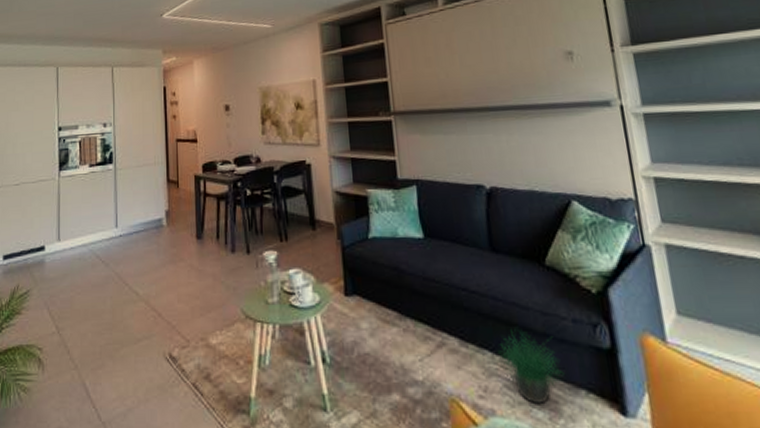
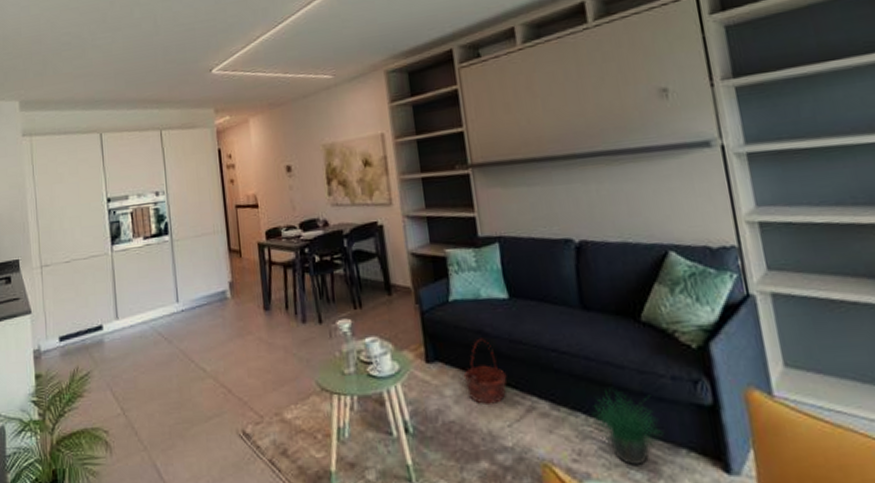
basket: none [379,274,420,338] -> present [463,338,507,404]

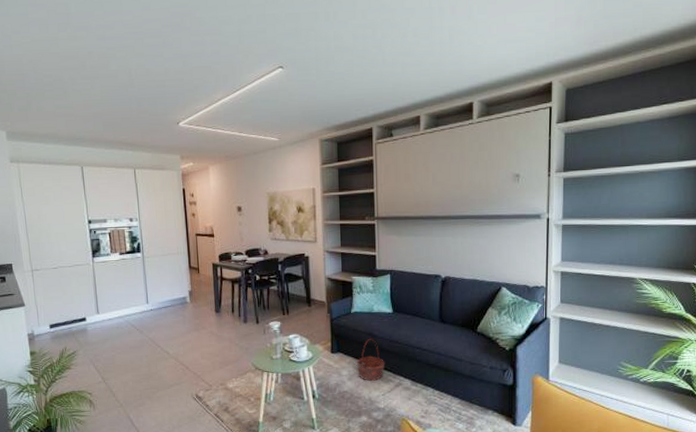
potted plant: present [592,390,661,465] -> none [437,374,478,420]

